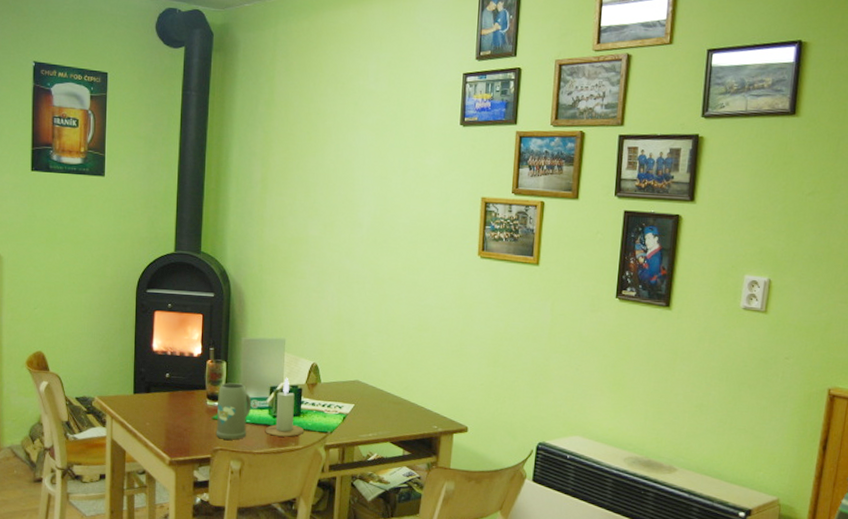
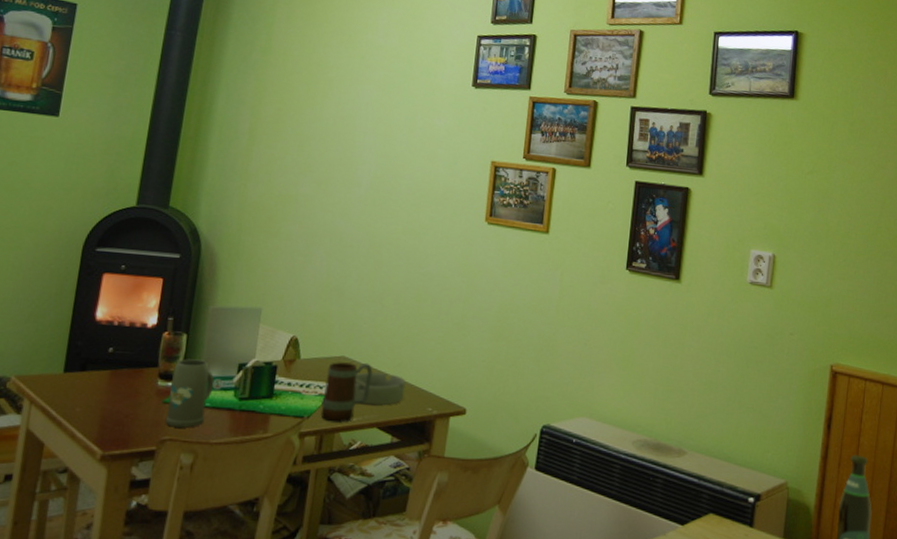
candle: present [265,377,304,437] -> none [227,352,275,423]
beer mug: none [341,385,384,437] -> present [320,362,373,421]
ashtray: none [368,393,414,423] -> present [353,371,407,405]

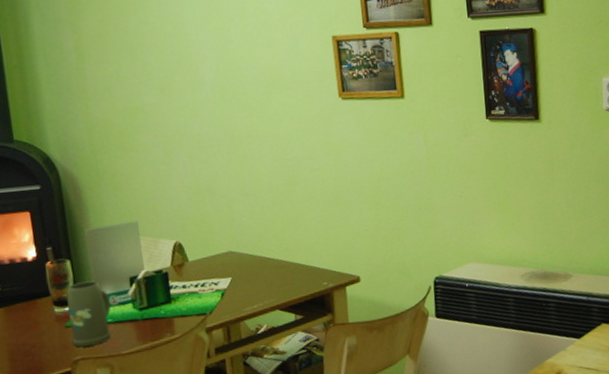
beer mug: present [320,362,373,421] -> none [218,253,264,313]
ashtray: present [353,371,407,405] -> none [247,259,298,291]

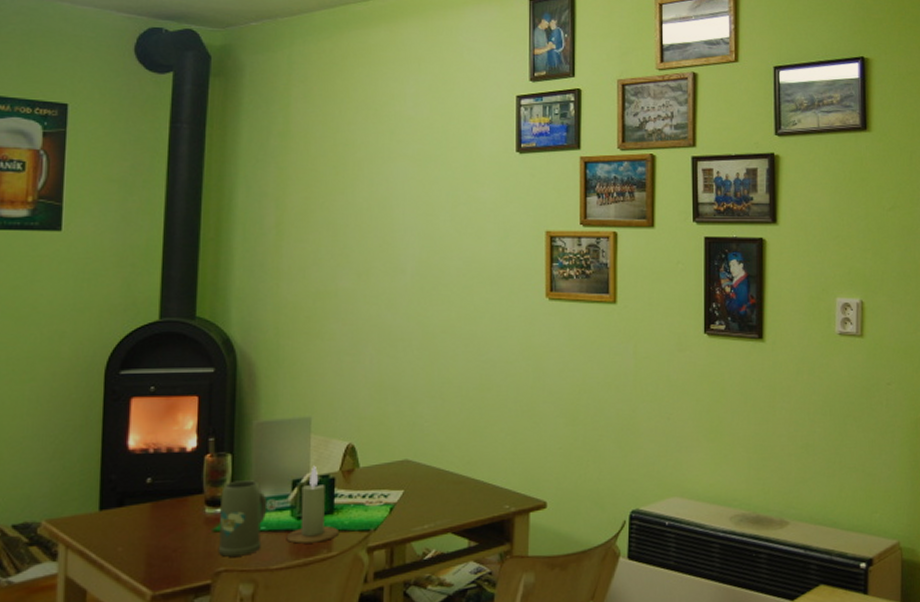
candle: none [131,263,178,331] -> present [286,465,338,544]

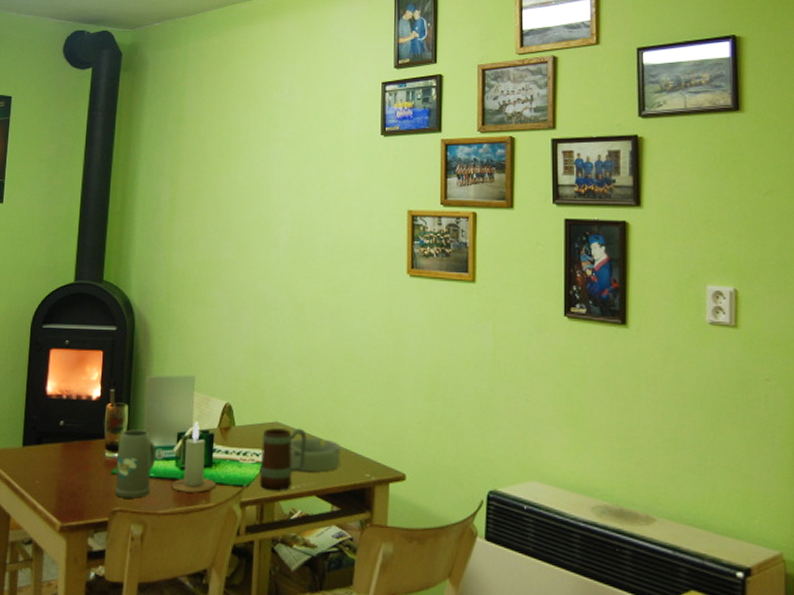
beer mug: none [388,464,440,531] -> present [259,428,307,490]
ashtray: none [422,472,479,509] -> present [290,437,342,472]

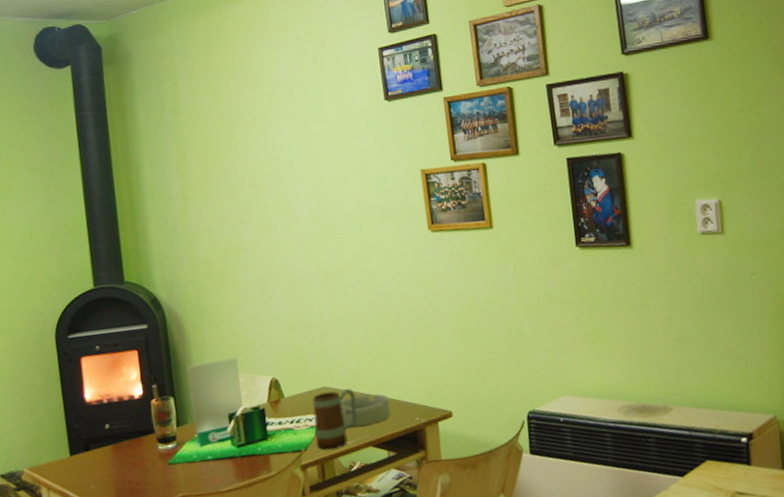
beer mug: present [114,429,157,499] -> none [169,417,211,485]
candle: present [171,421,216,493] -> none [230,400,274,468]

